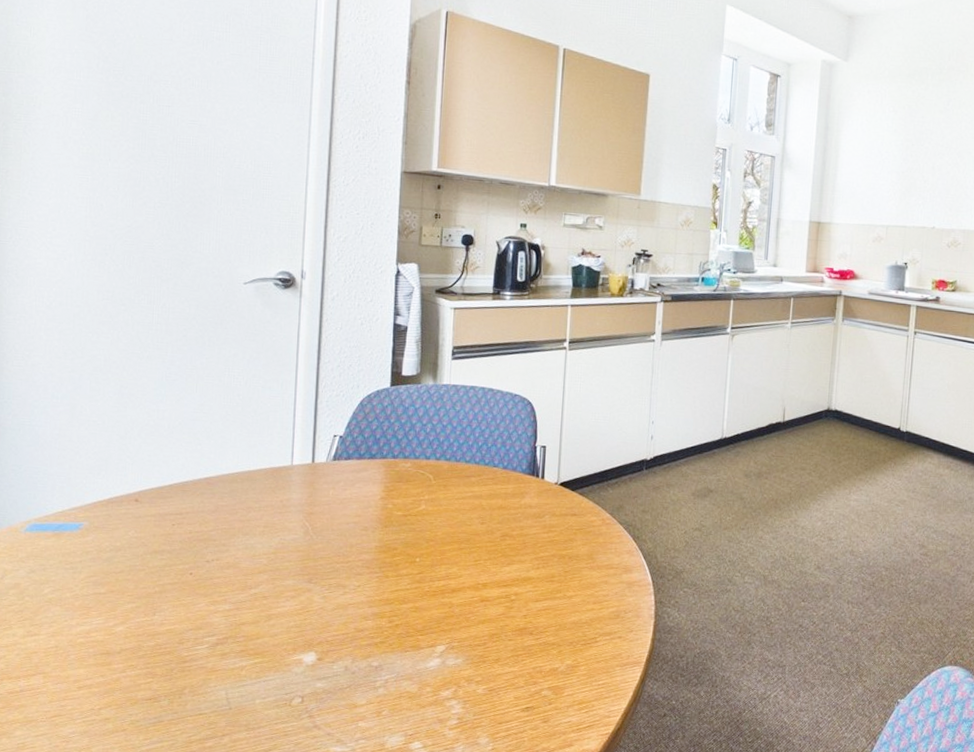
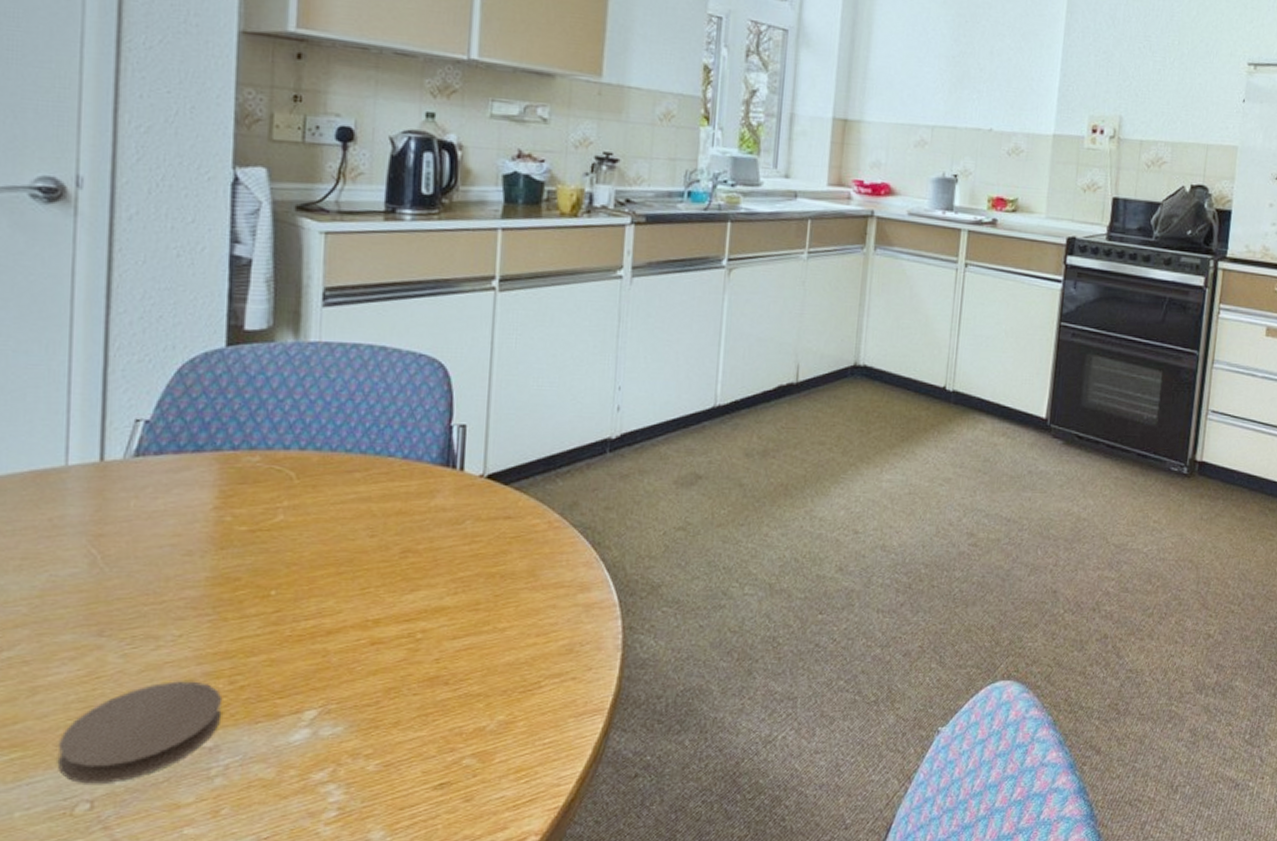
coaster: none [282,617,385,685] -> present [57,681,223,784]

